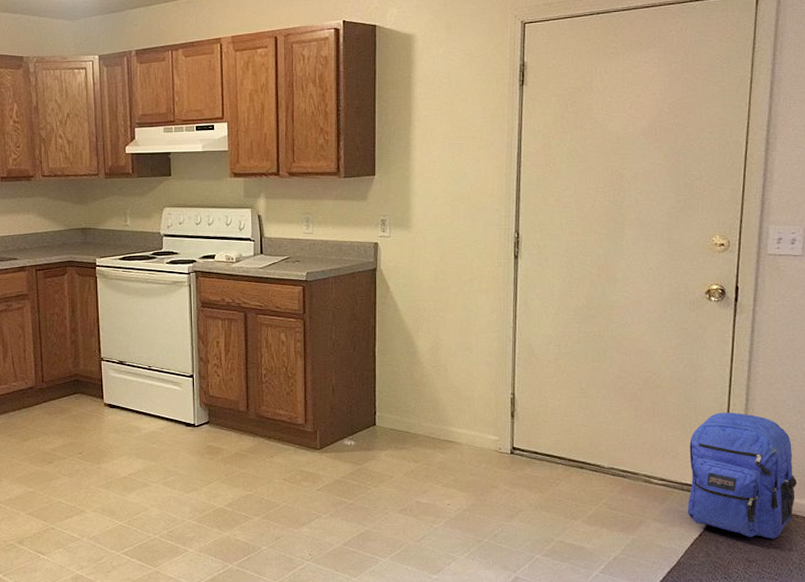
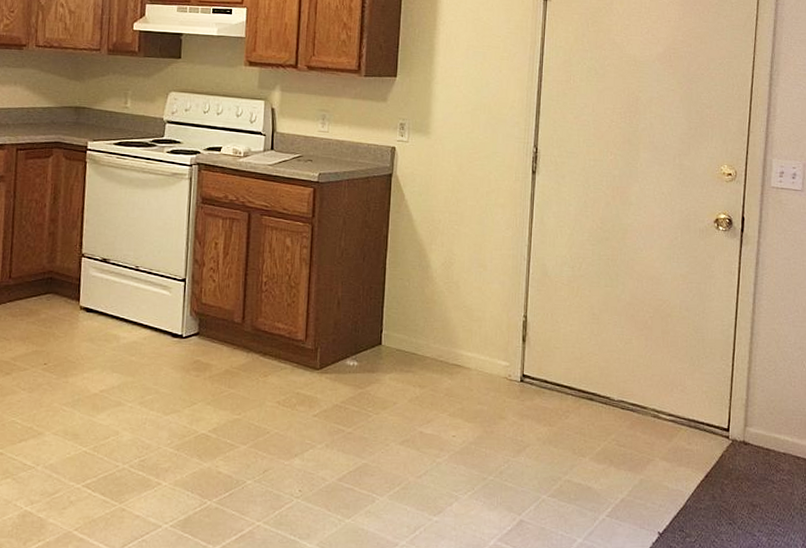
backpack: present [687,412,796,539] -> none [694,345,798,482]

